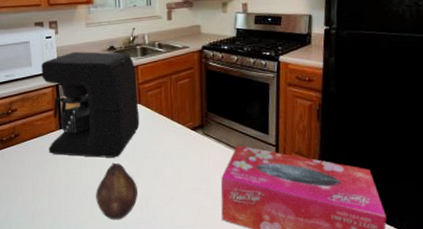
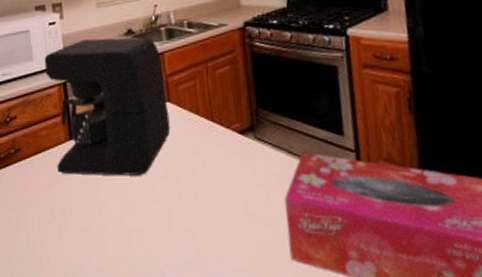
fruit: present [96,162,138,220] -> none [119,182,174,263]

